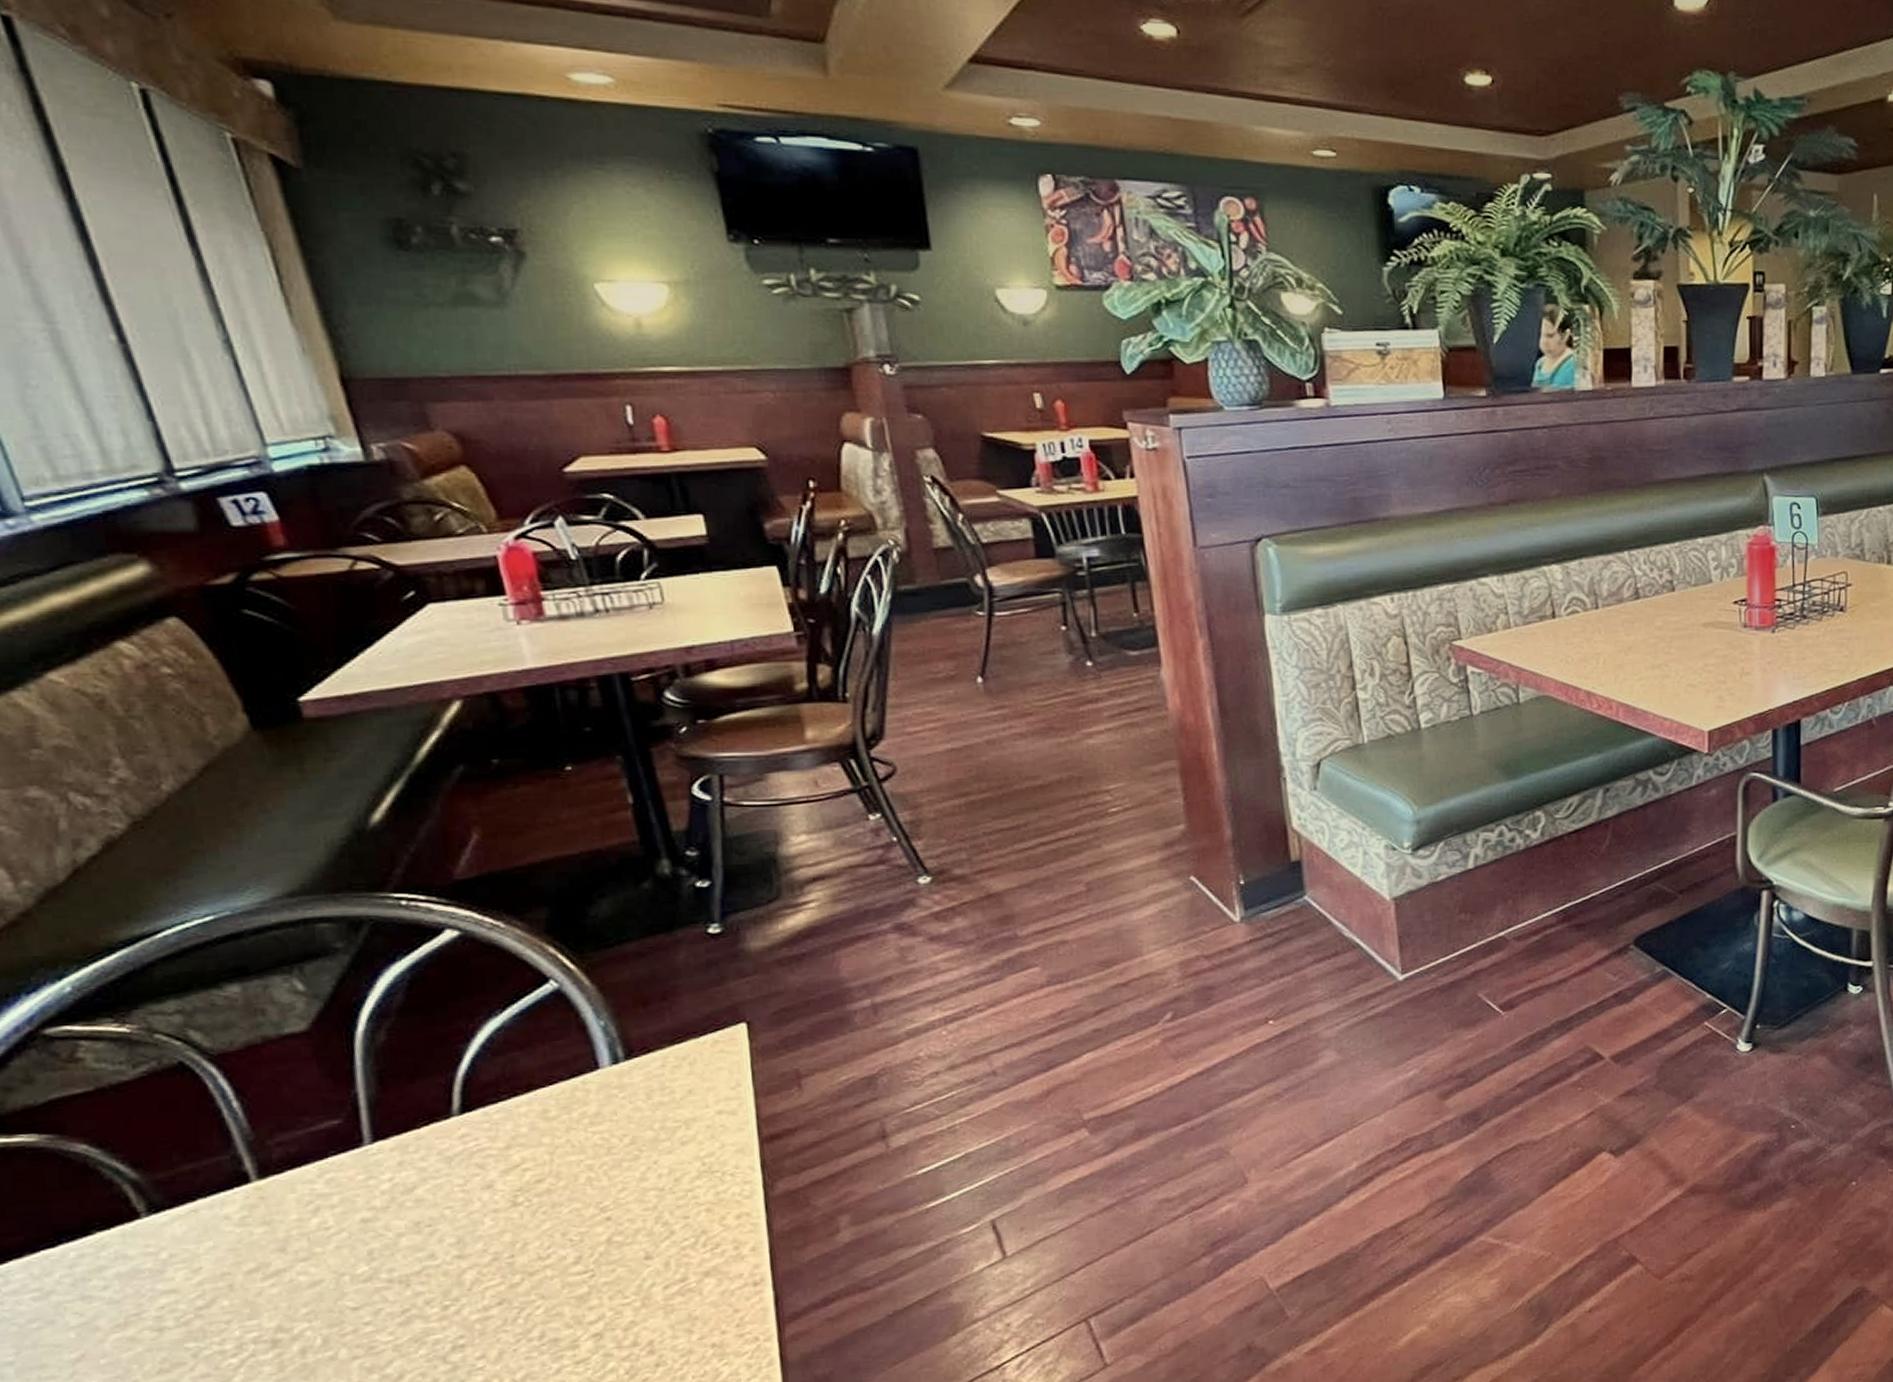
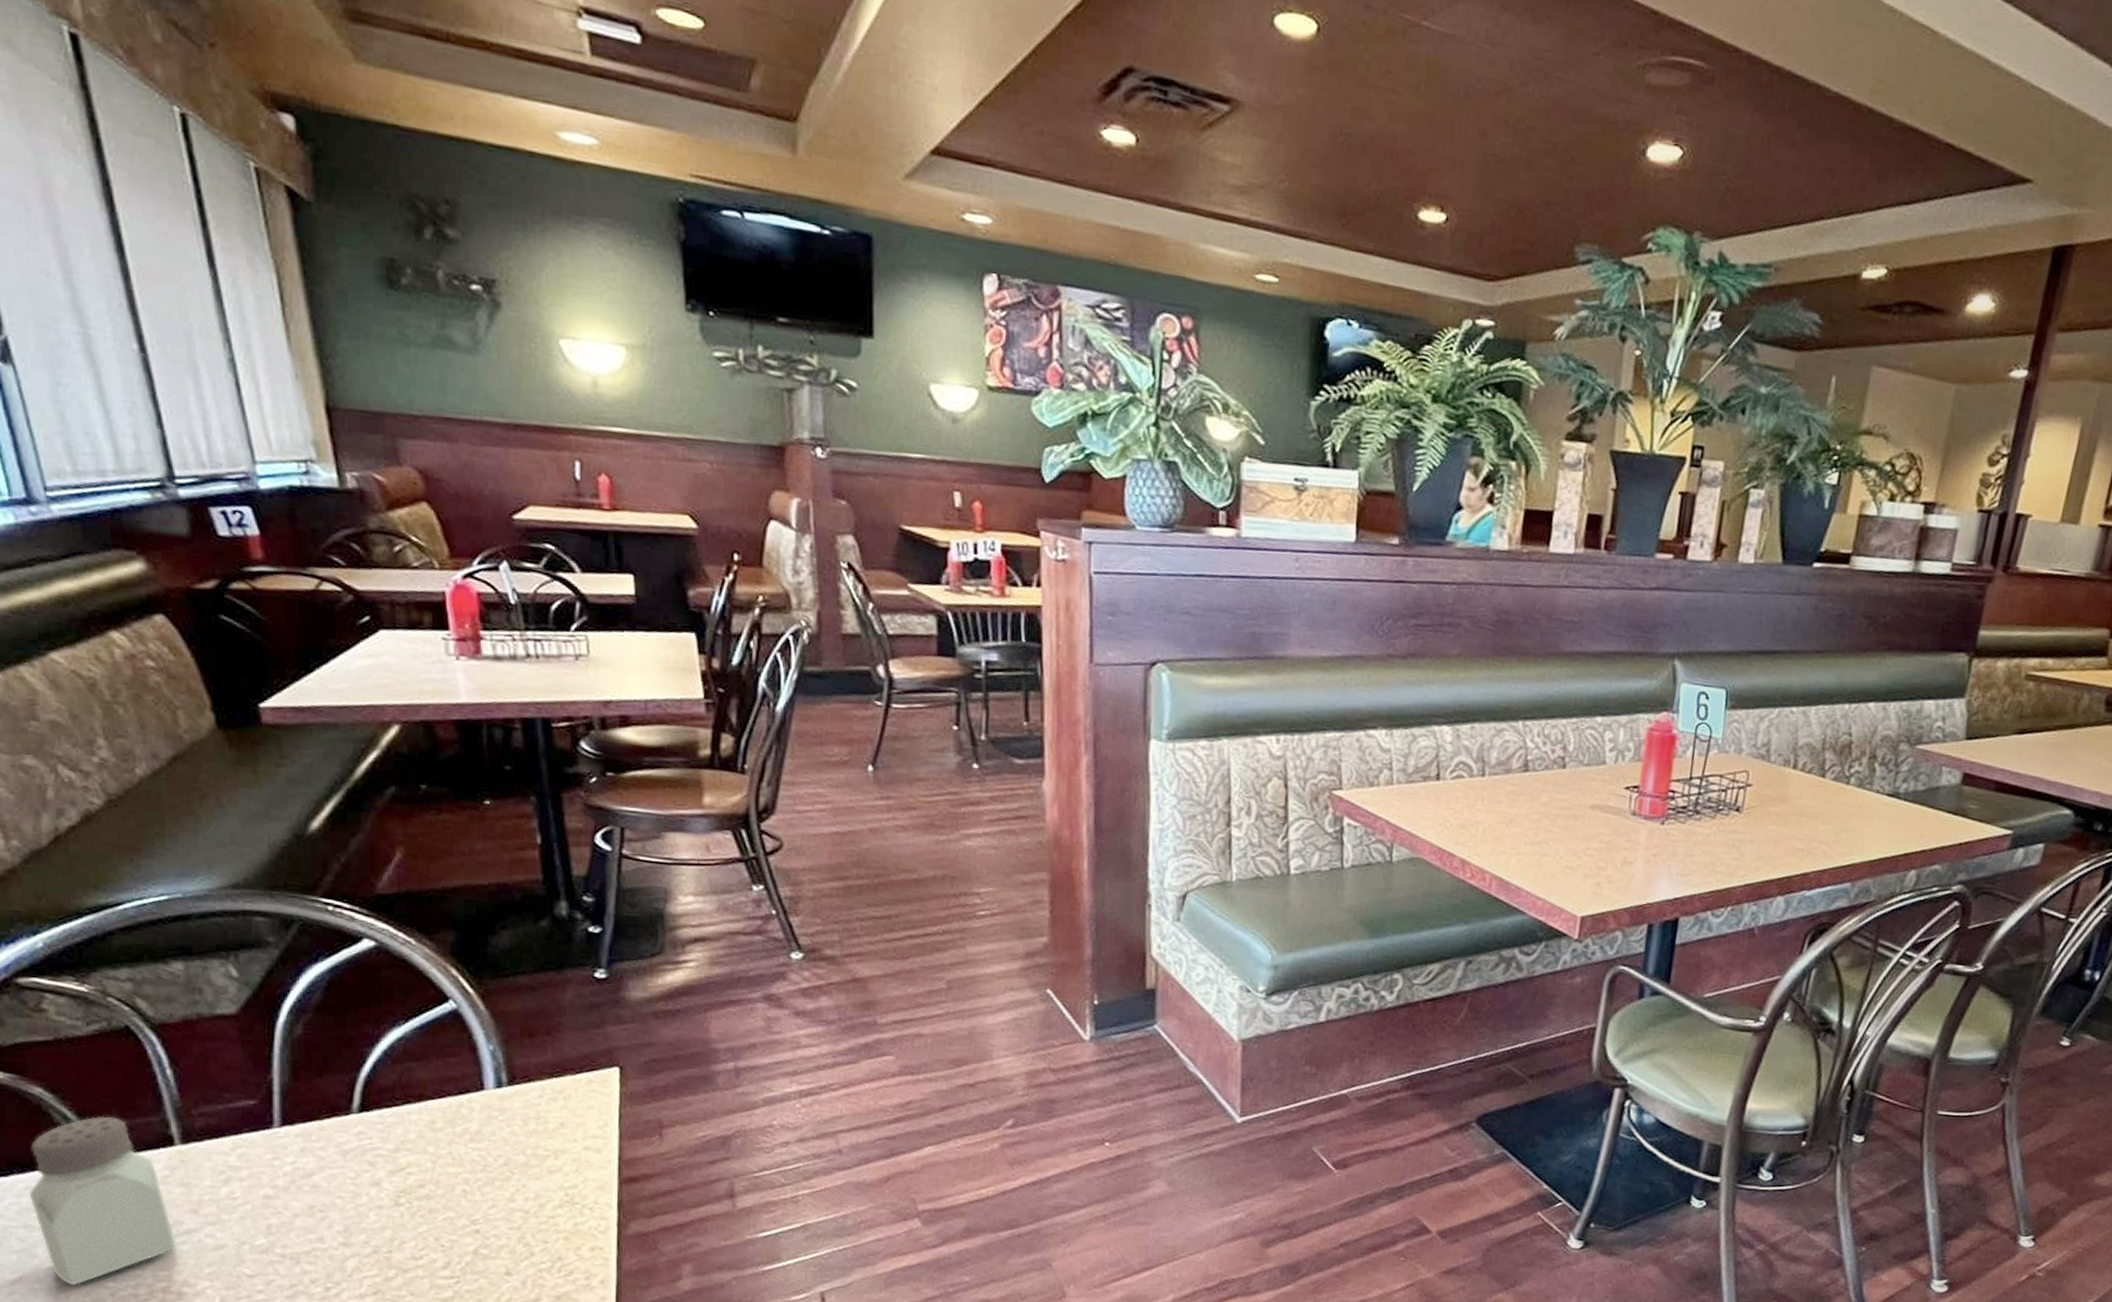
saltshaker: none [80,1162,263,1354] -> present [28,1116,175,1286]

